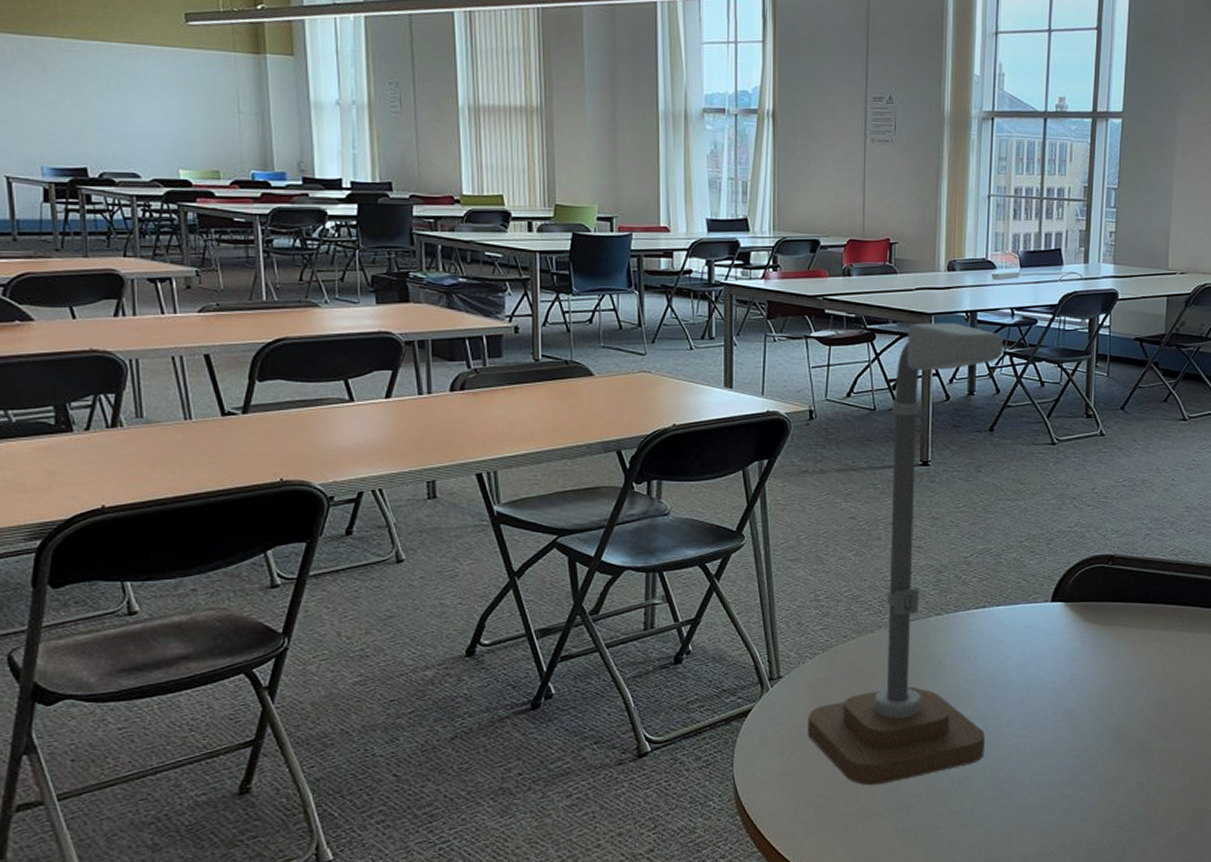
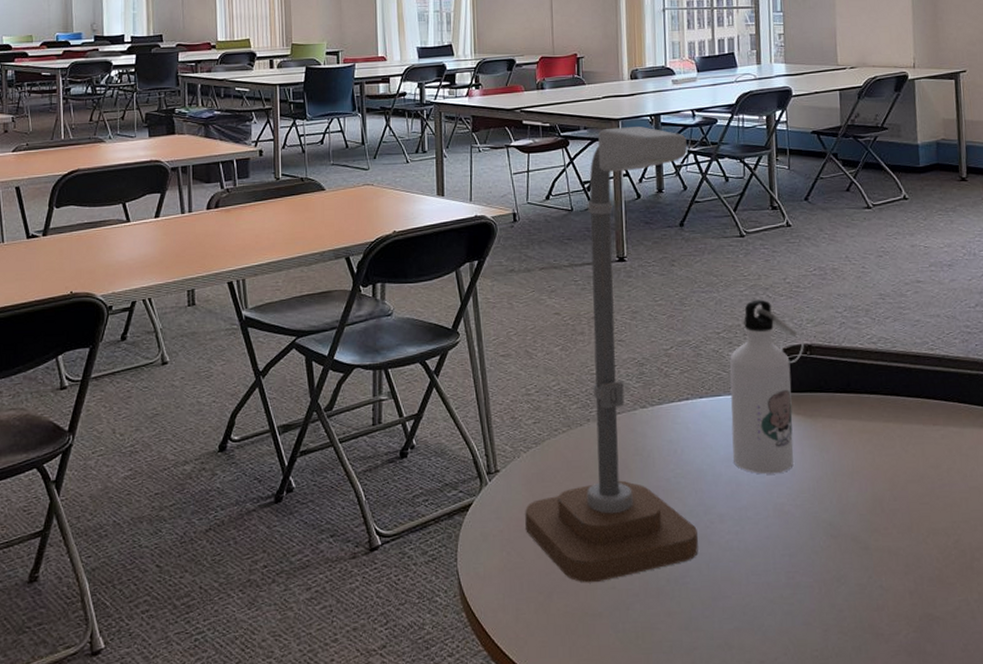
water bottle: none [1025,509,1107,681] -> present [730,299,804,475]

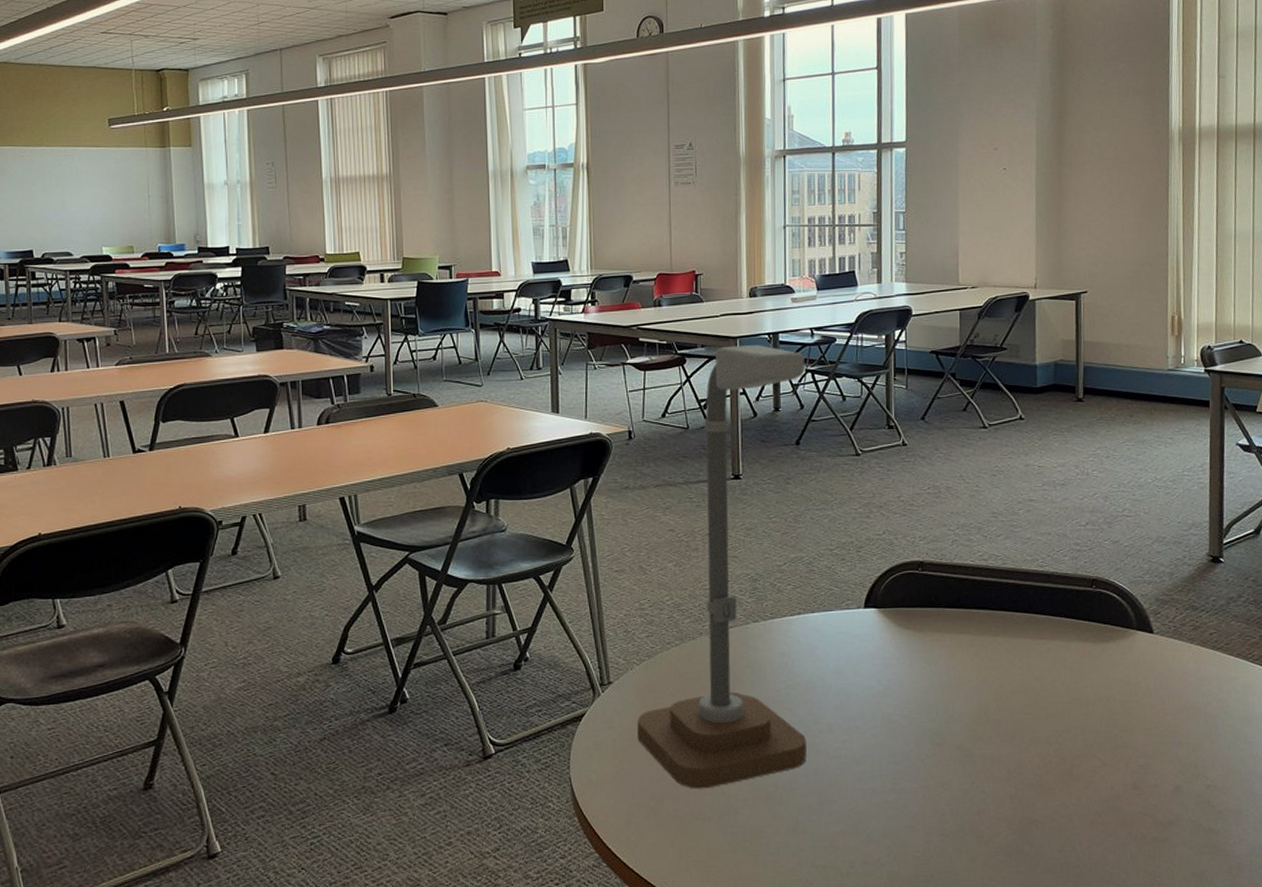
water bottle: present [730,299,804,475] -> none [842,517,916,686]

